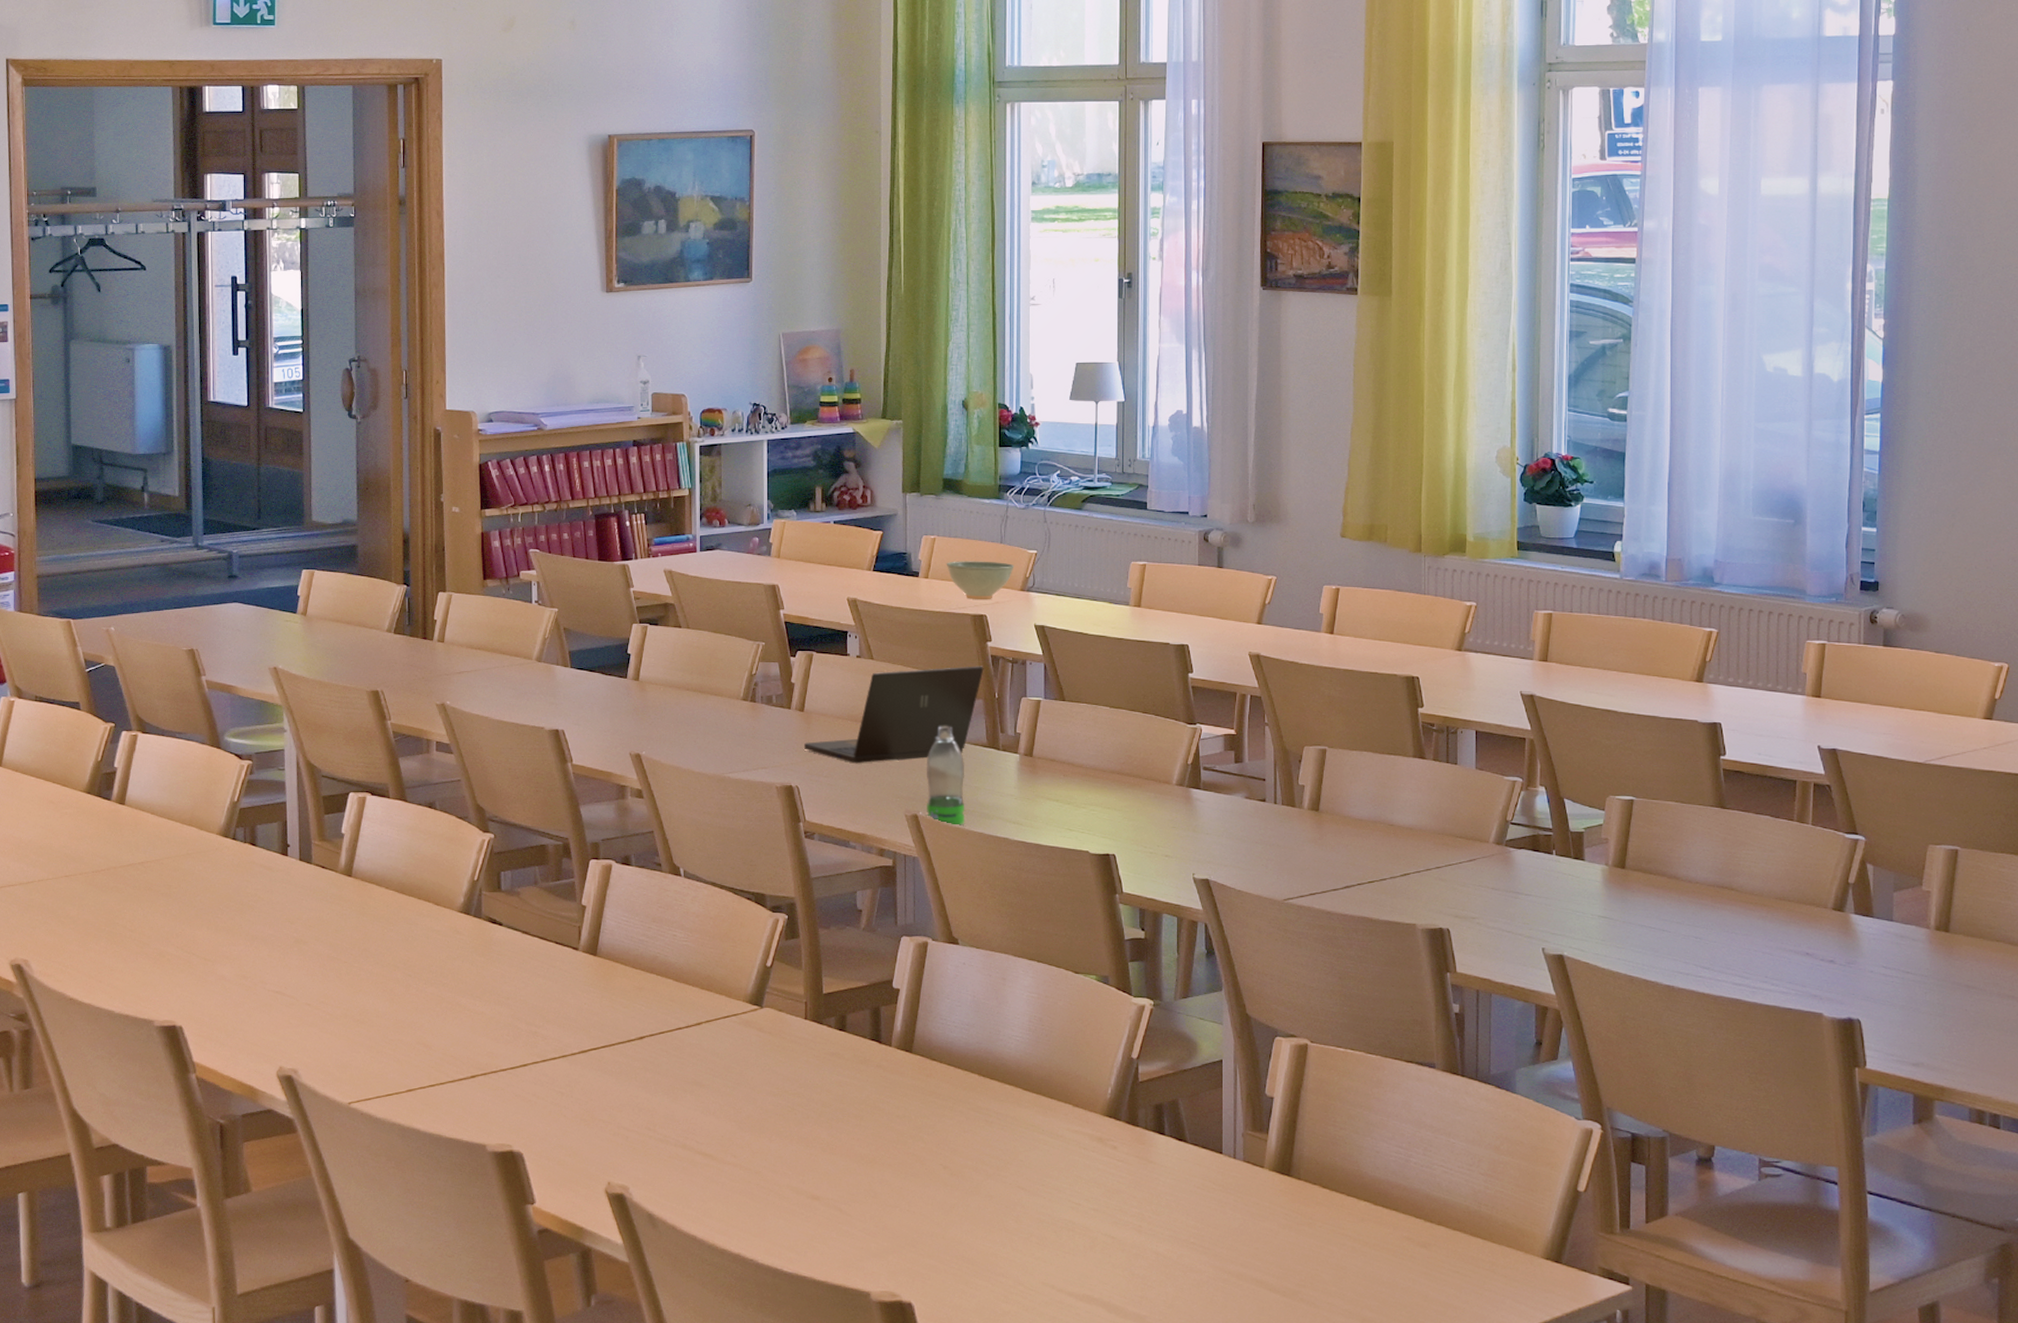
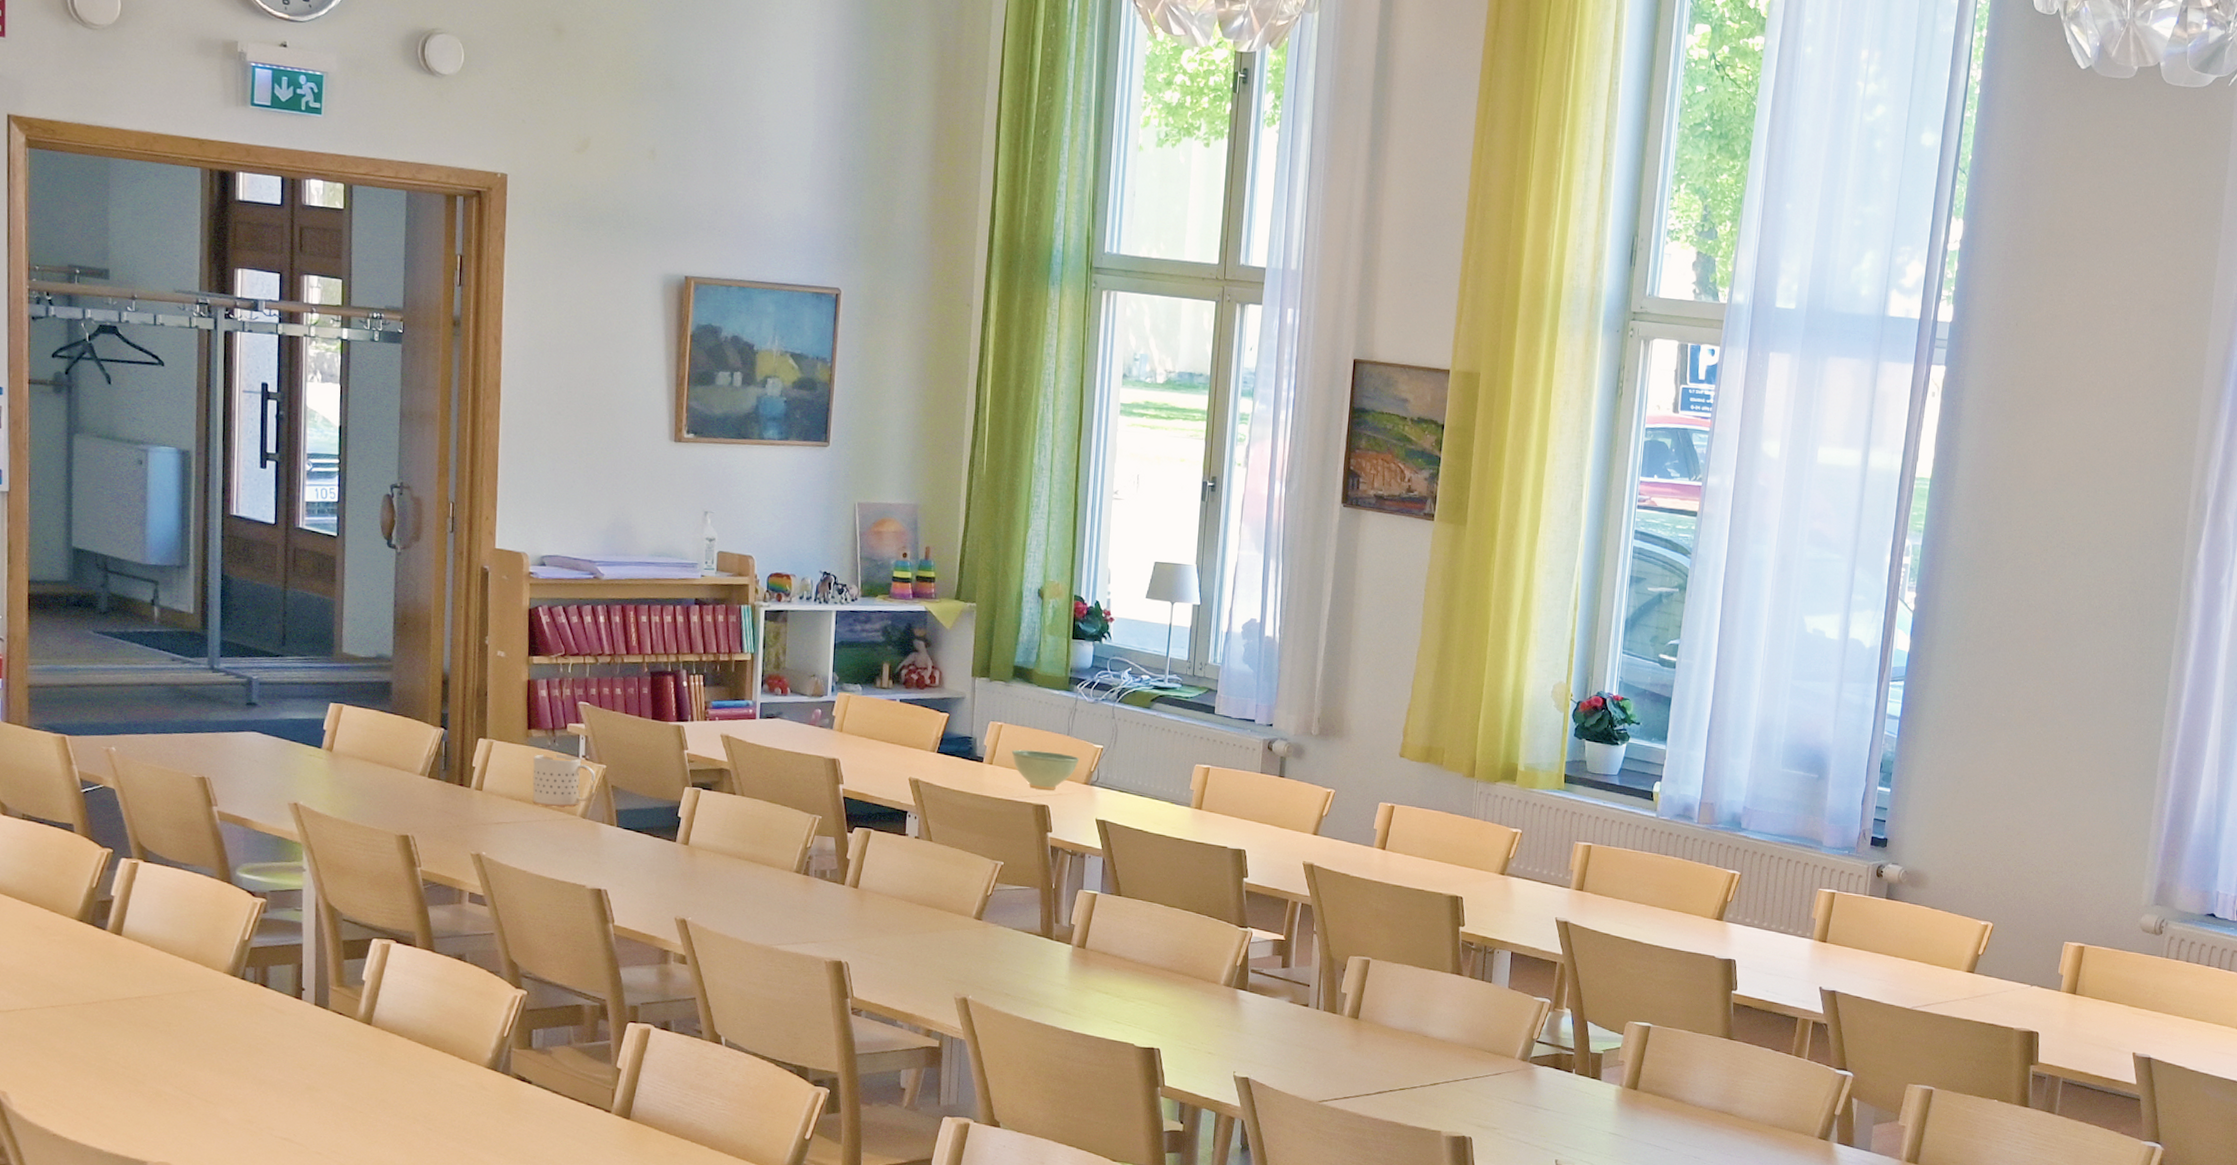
mug: none [490,602,549,652] -> present [532,754,596,807]
laptop: present [803,666,984,764] -> none [855,854,1043,944]
bottle: present [926,726,965,827] -> none [976,912,1017,1013]

